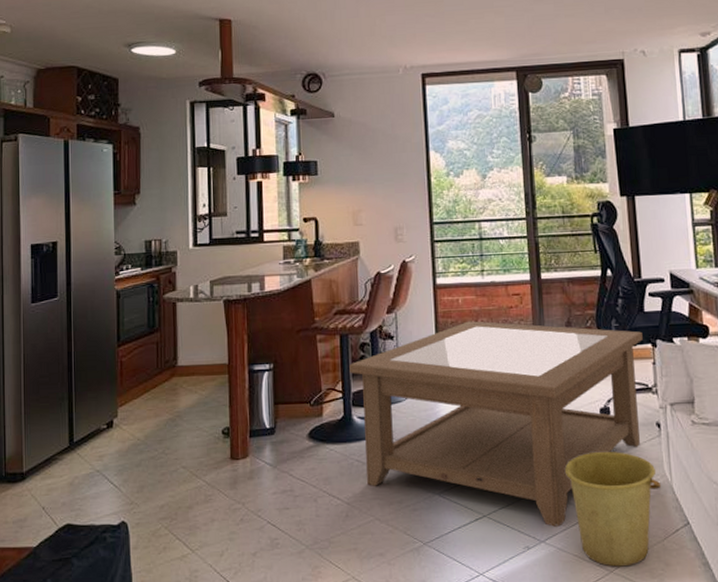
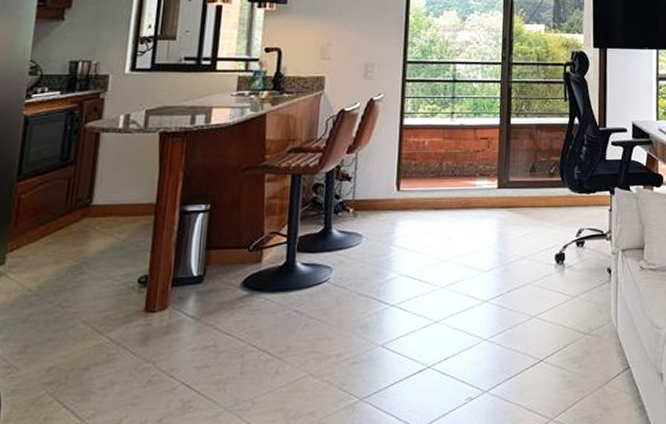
coffee table: present [349,321,643,527] -> none [298,164,602,376]
bucket: present [564,451,662,567] -> none [515,297,607,415]

